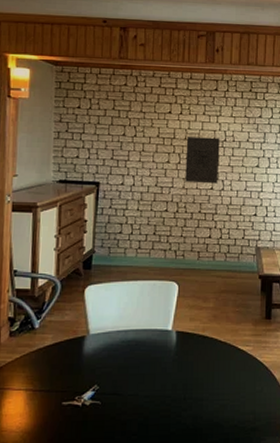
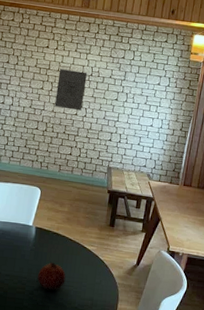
fruit: none [185,372,219,408] -> present [37,262,66,291]

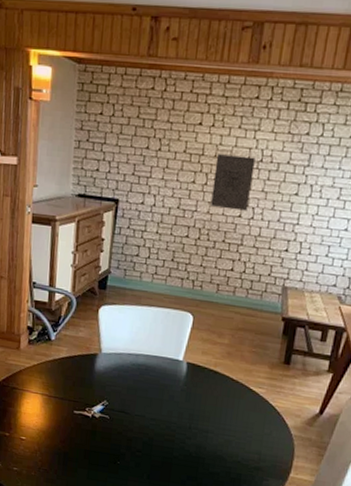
fruit: present [37,262,66,291] -> none [190,405,226,440]

